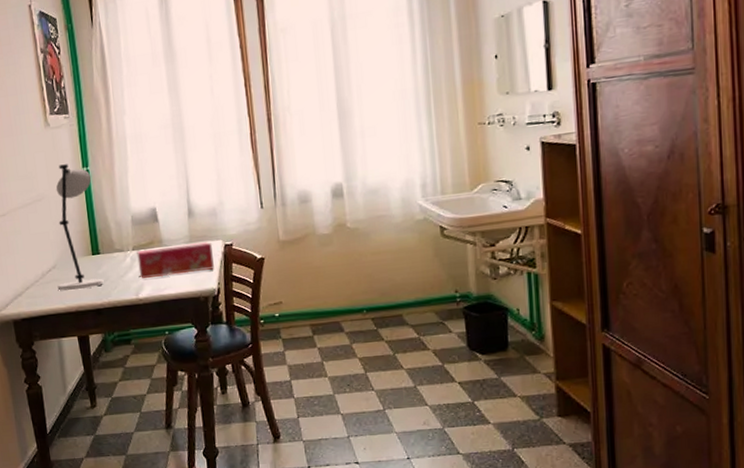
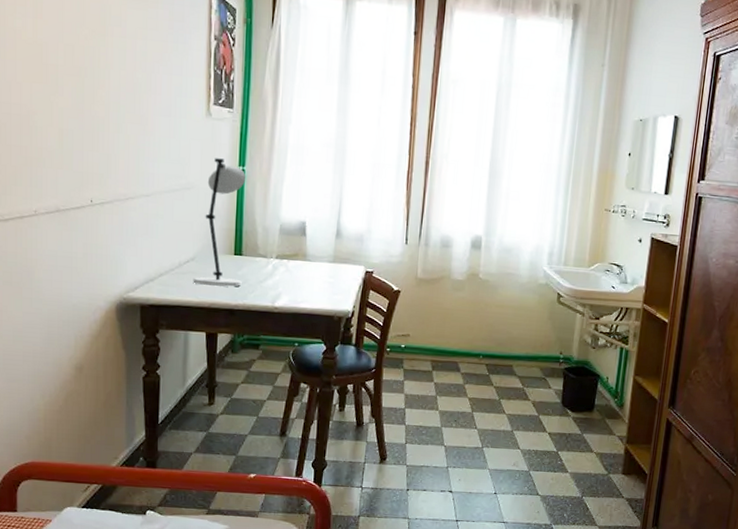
tissue box: present [137,242,214,279] -> none [278,260,355,292]

